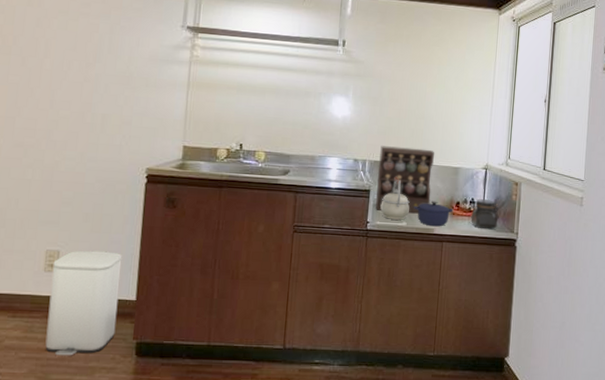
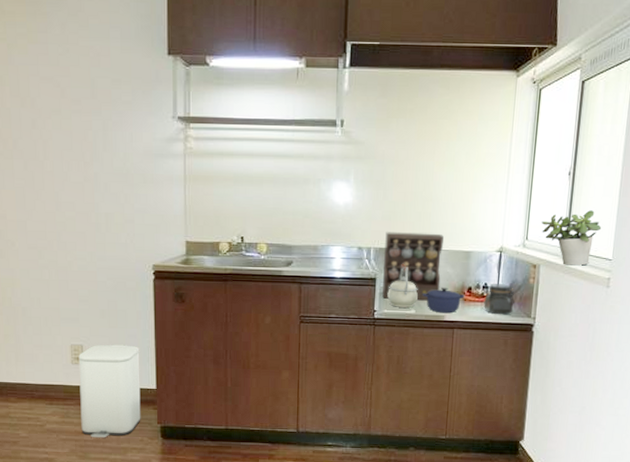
potted plant: none [522,135,574,186] -> present [541,210,602,267]

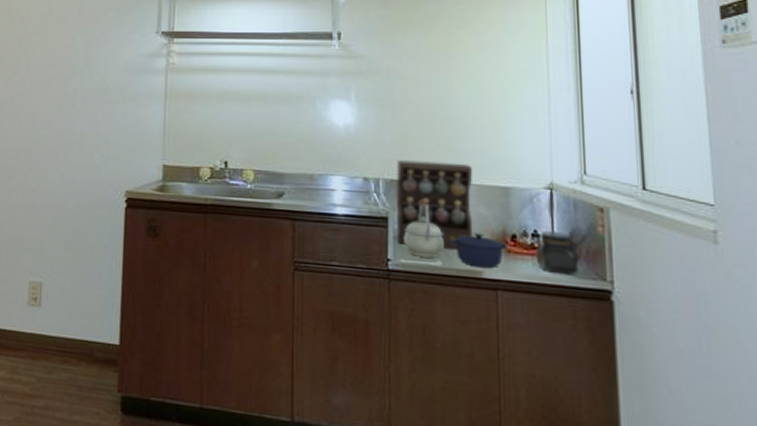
pedal bin: present [78,344,141,438] -> none [30,283,104,406]
potted plant: present [541,210,602,267] -> none [602,138,691,213]

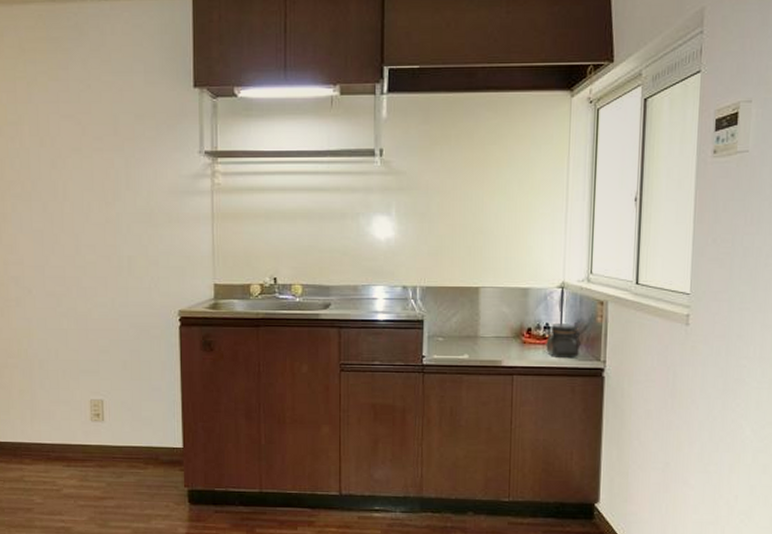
spice rack: present [397,160,473,250] -> none [431,269,497,344]
kettle: present [404,199,445,258] -> none [437,303,472,352]
cooking pot: present [450,233,508,269] -> none [476,329,524,358]

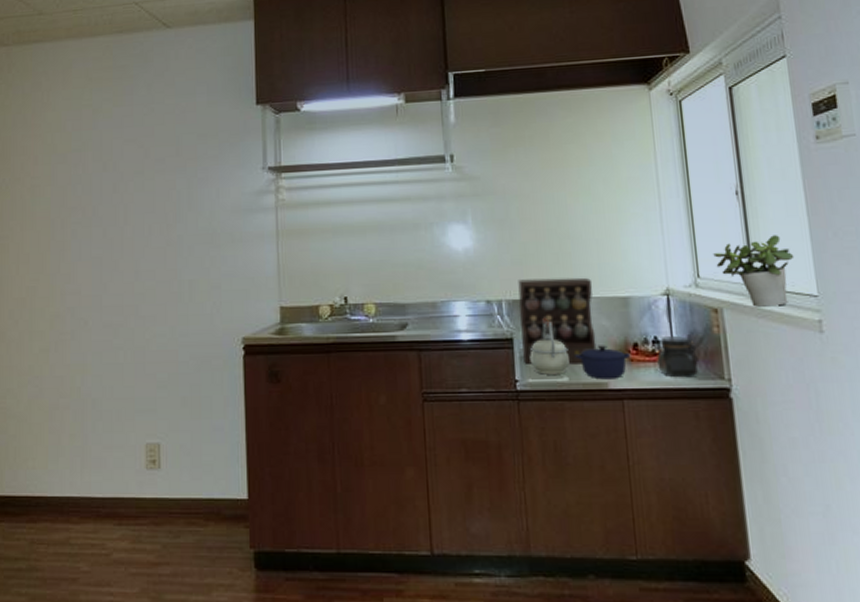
spice rack: none [431,269,497,344] -> present [518,277,597,365]
kettle: none [437,303,472,352] -> present [529,317,571,375]
cooking pot: none [476,329,524,358] -> present [575,345,631,380]
potted plant: none [607,239,676,303] -> present [713,235,795,308]

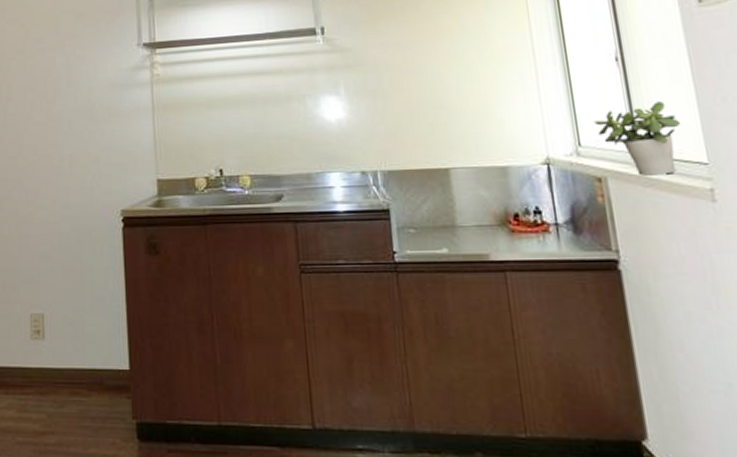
spice rack: present [518,277,597,365] -> none [393,147,476,236]
kettle: present [529,317,571,375] -> none [407,187,450,246]
cooking pot: present [575,345,631,380] -> none [454,215,512,251]
jar: present [654,336,698,377] -> none [536,206,583,248]

